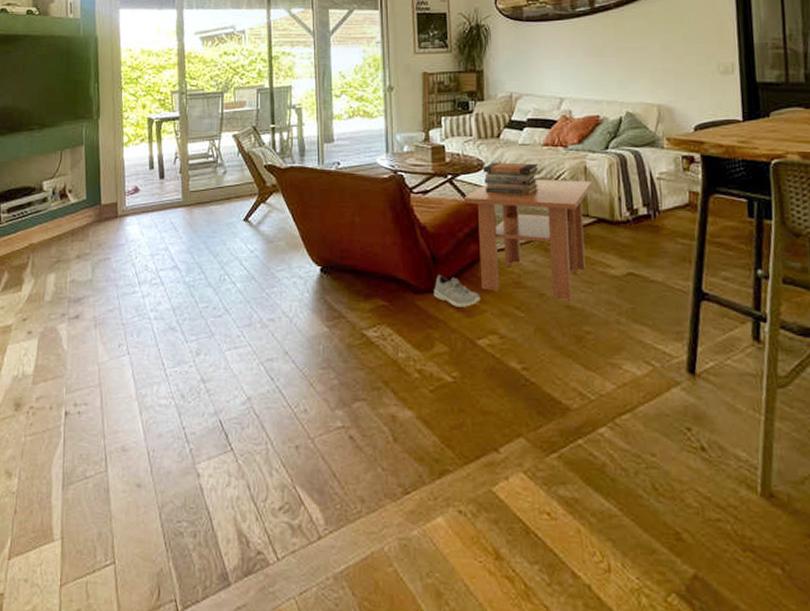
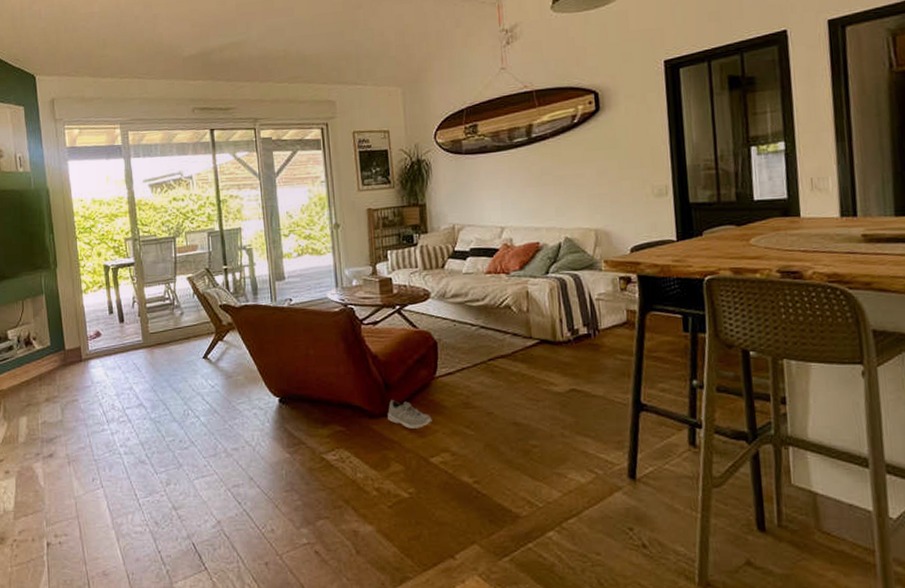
coffee table: present [463,179,593,300] -> none [412,304,535,417]
book stack: present [483,162,539,195] -> none [429,291,483,322]

